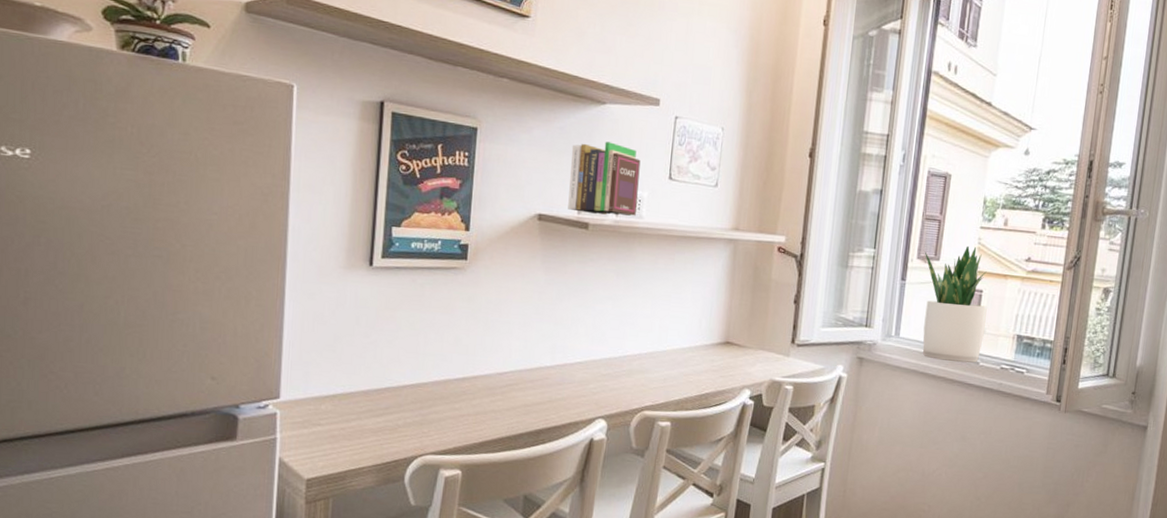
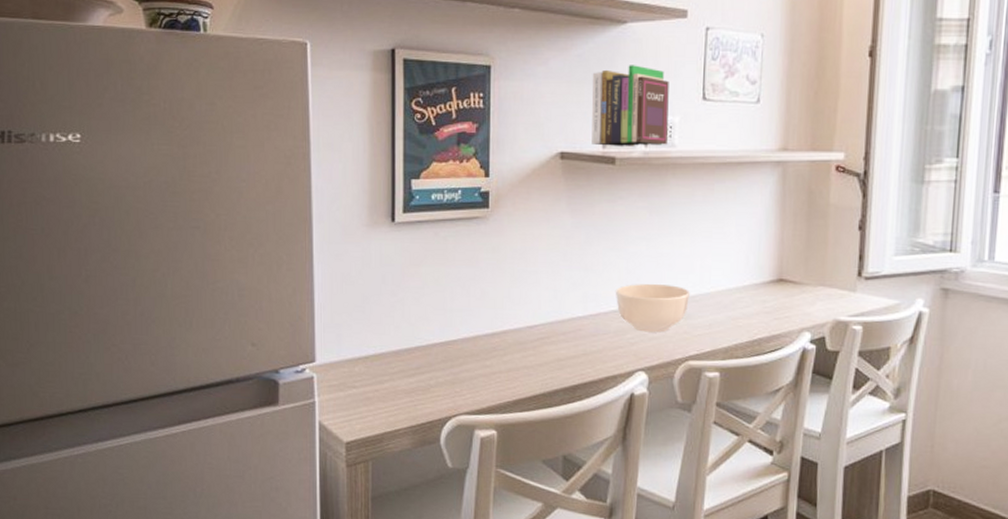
bowl: none [581,339,649,384] -> present [615,284,691,333]

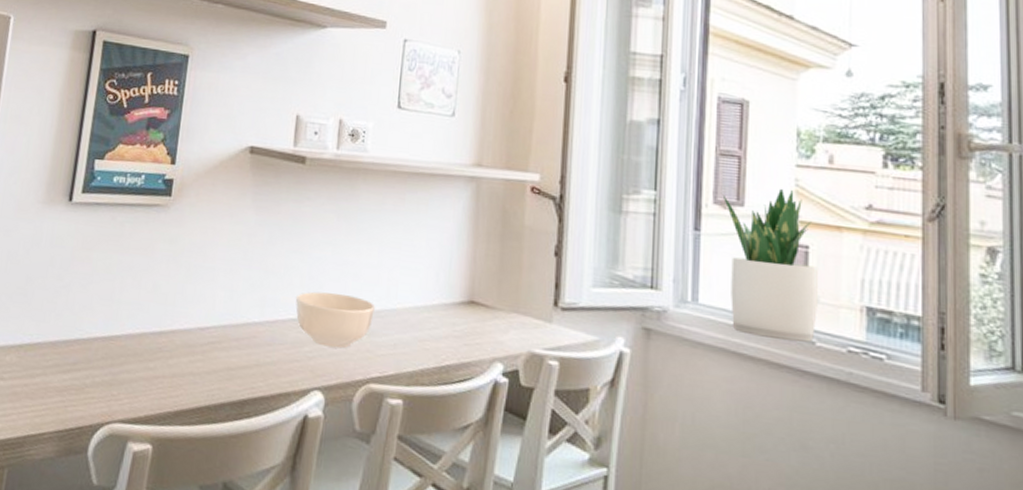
books: present [591,65,669,147] -> none [283,67,365,149]

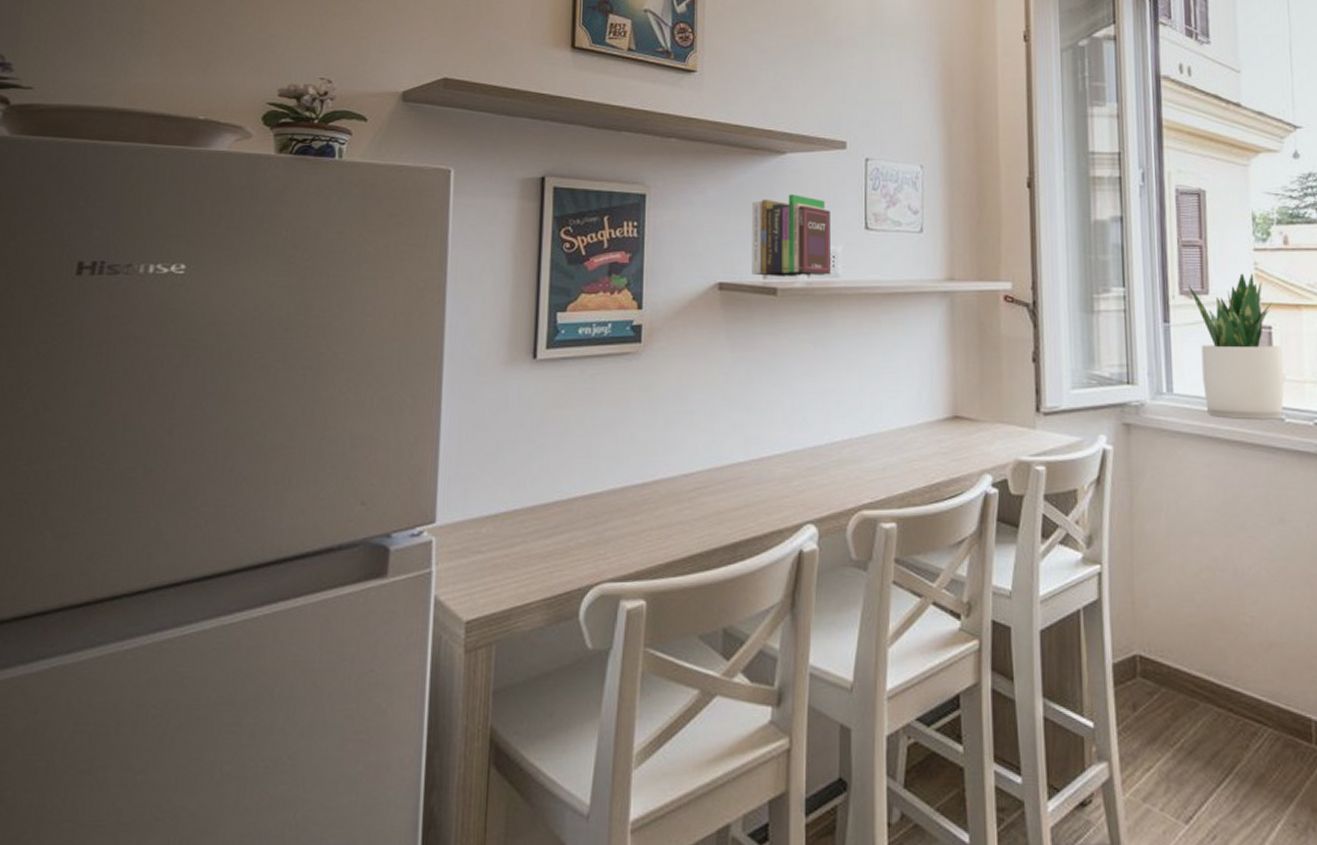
books: none [283,67,365,149] -> present [751,194,830,278]
bowl: present [295,291,376,349] -> none [779,424,861,479]

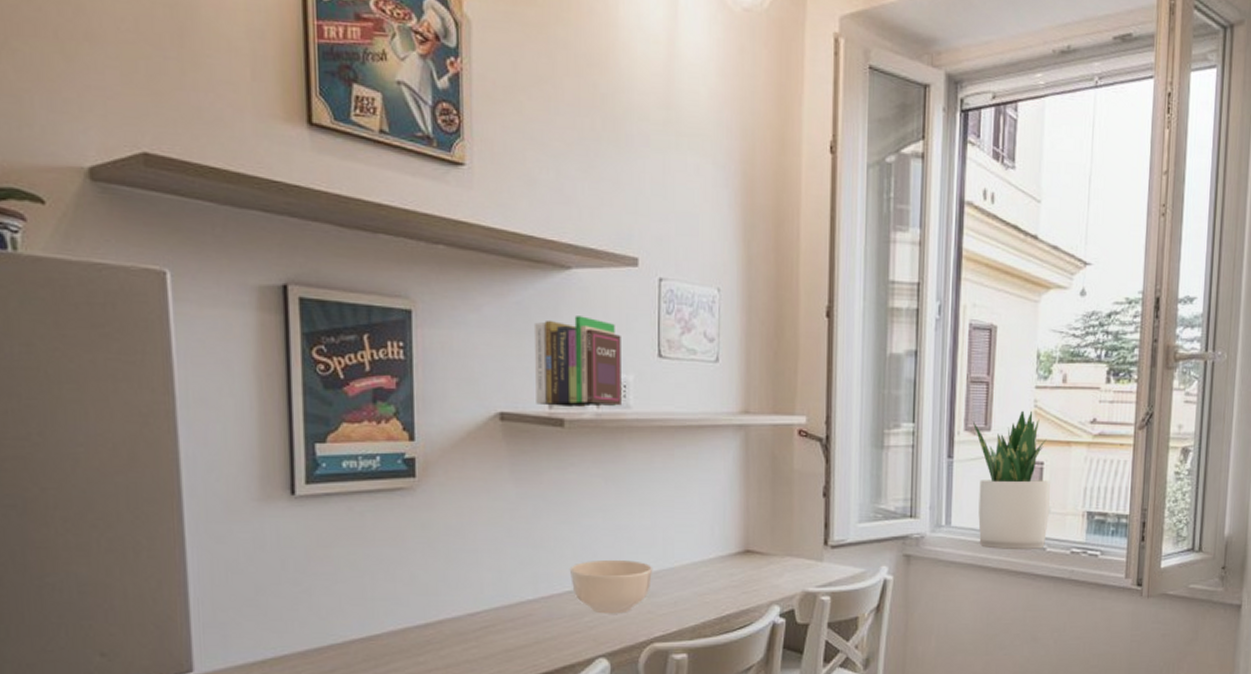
bowl: none [779,424,861,479] -> present [569,560,653,614]

